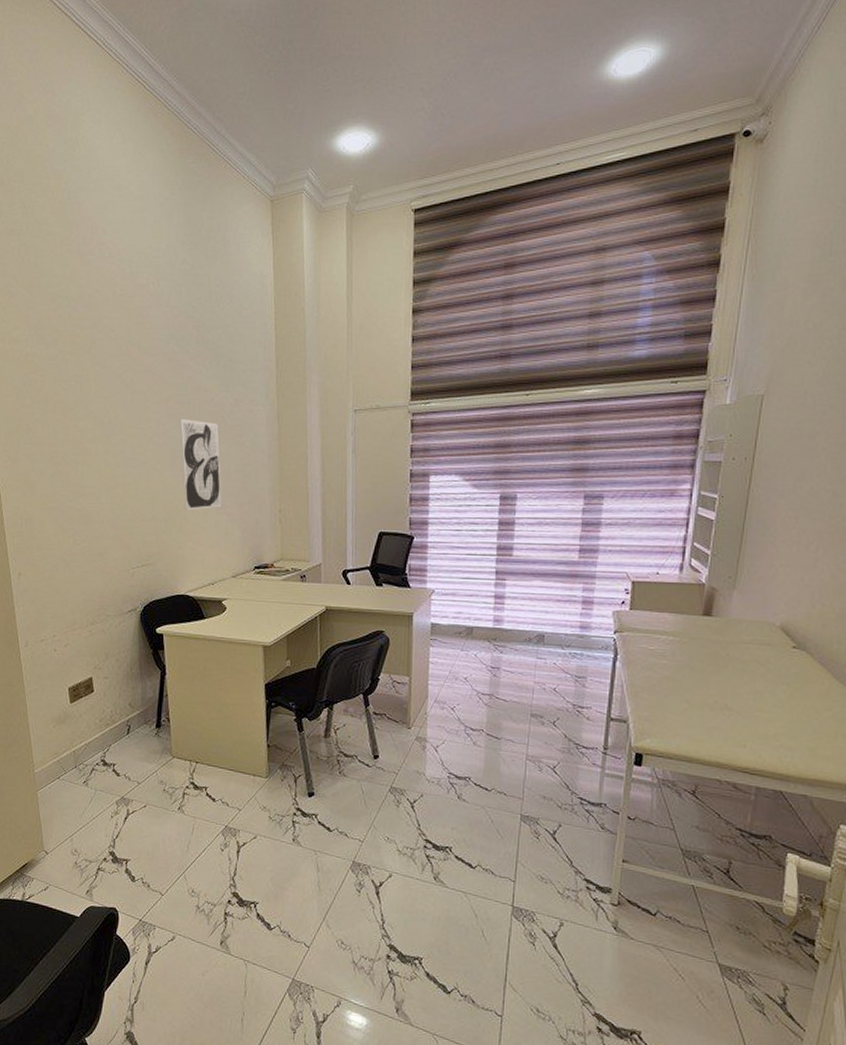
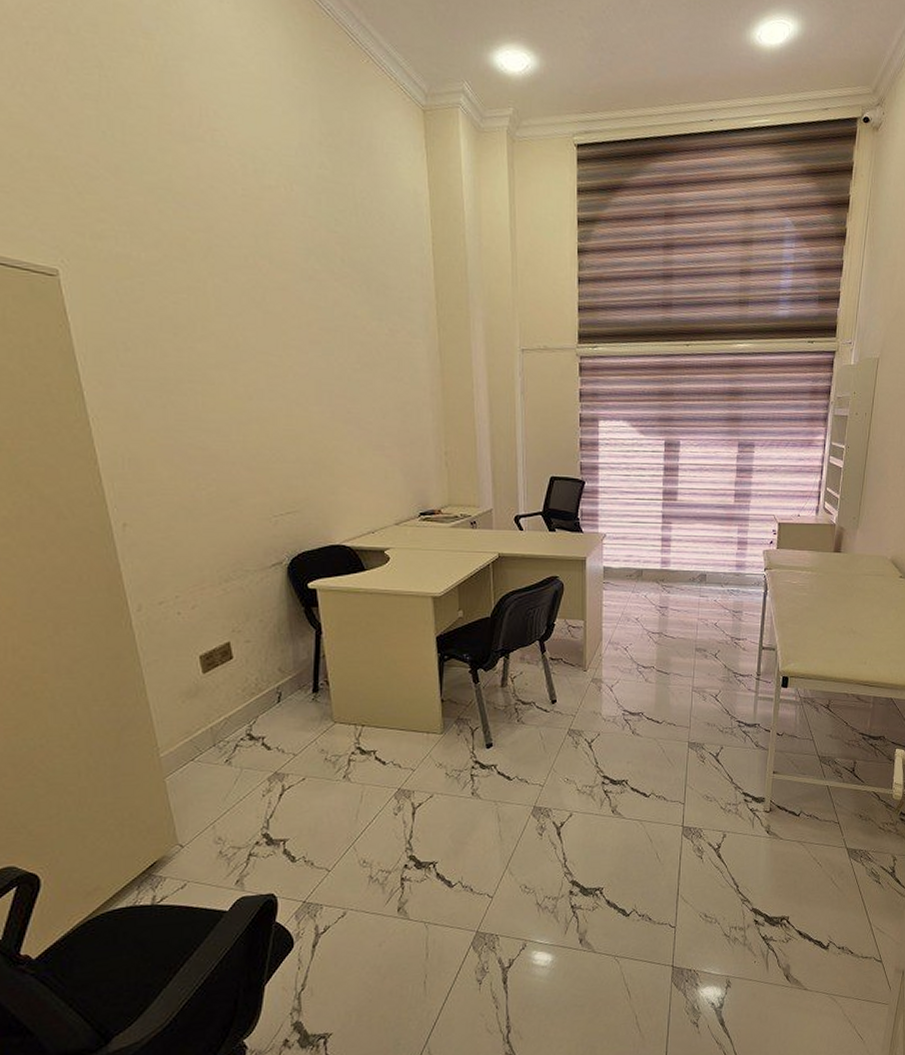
wall art: present [180,418,222,511] -> none [326,346,380,452]

